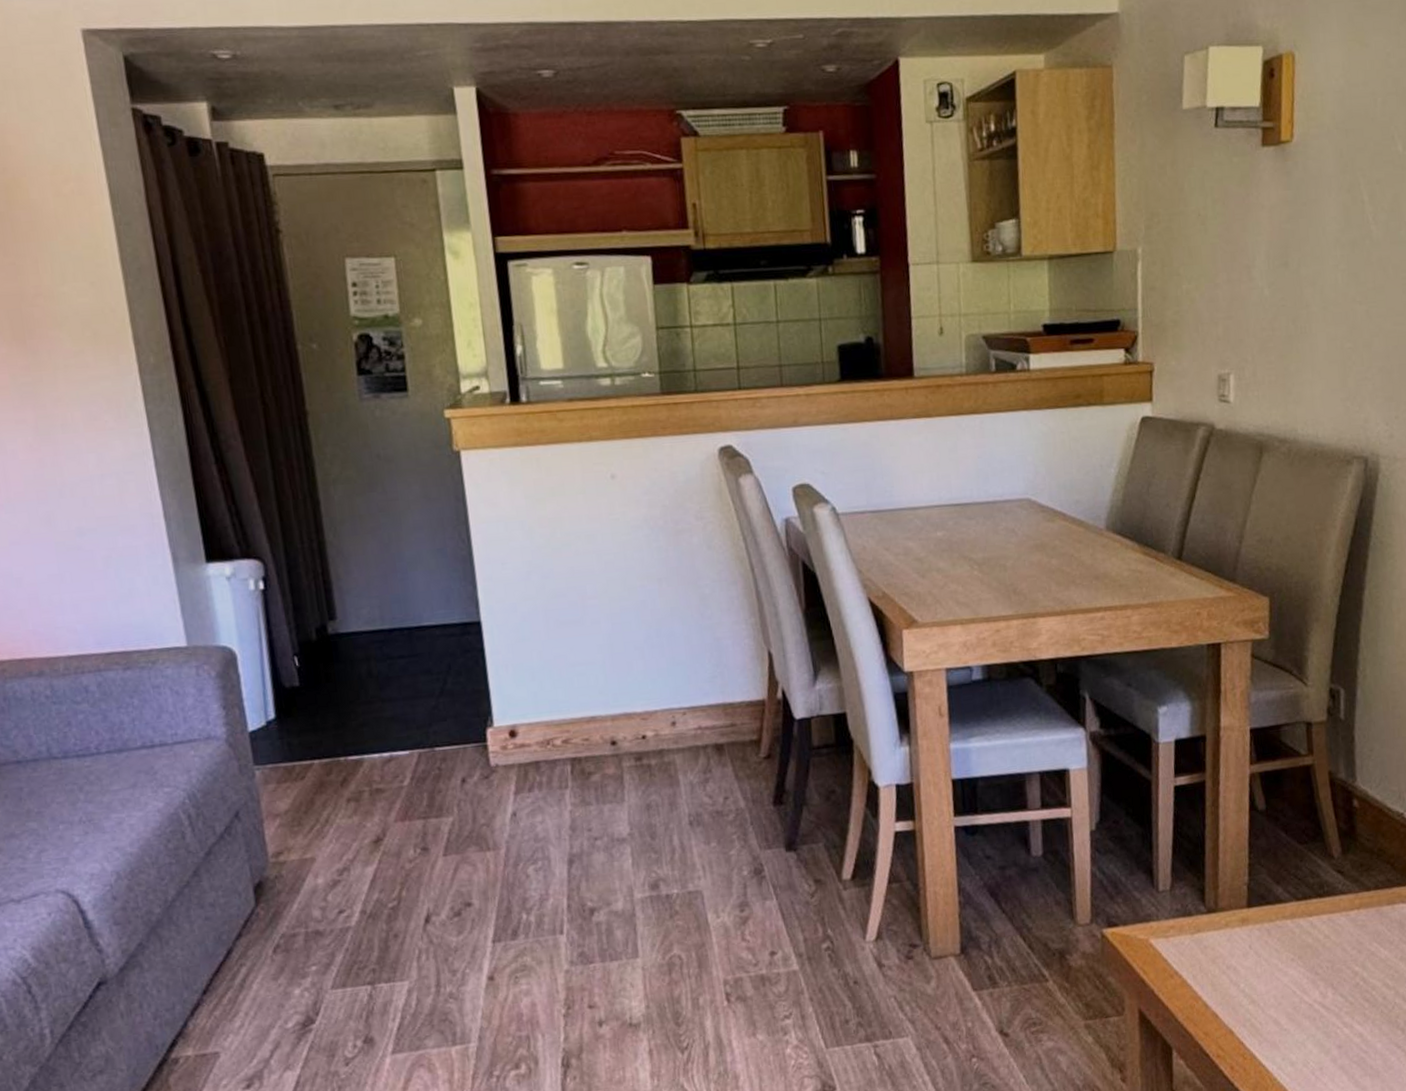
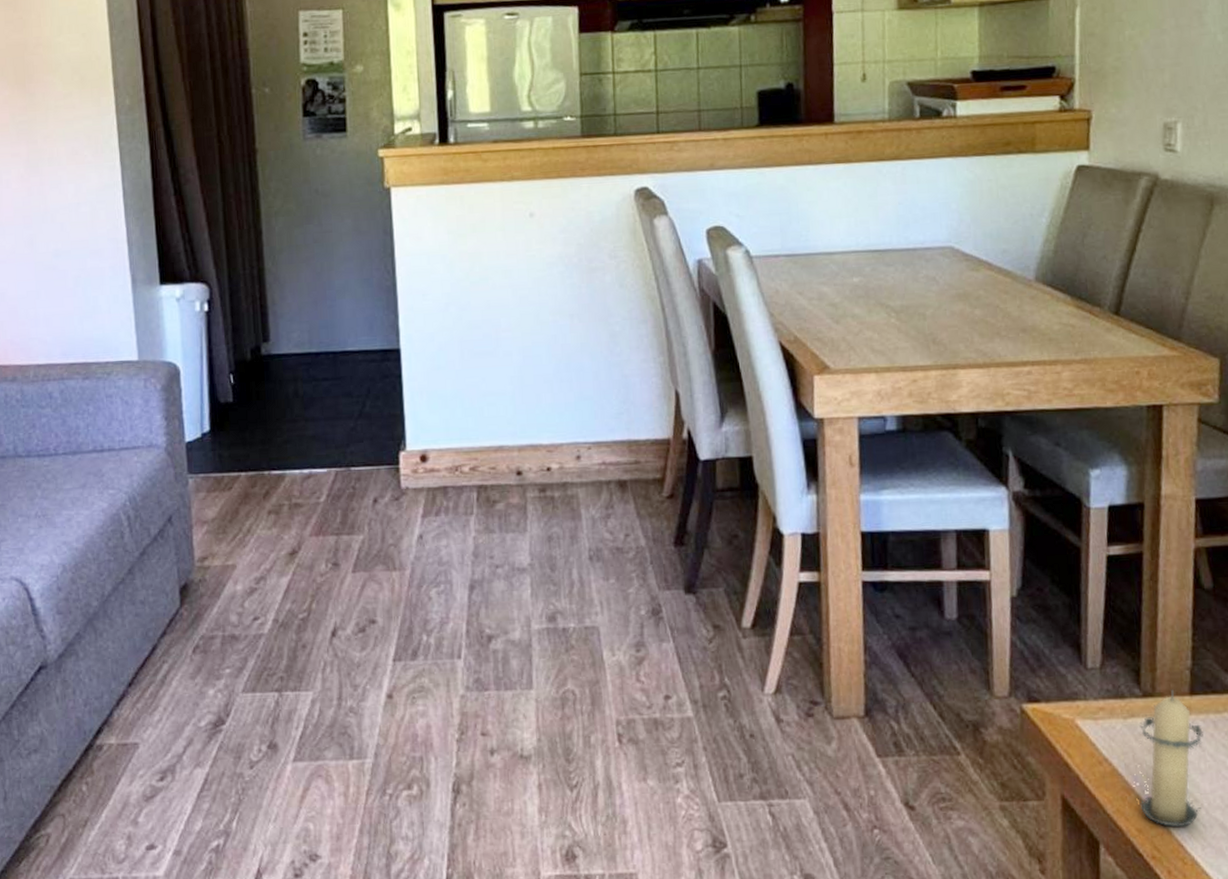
candle: none [1205,904,1259,1027] -> present [1139,689,1203,827]

